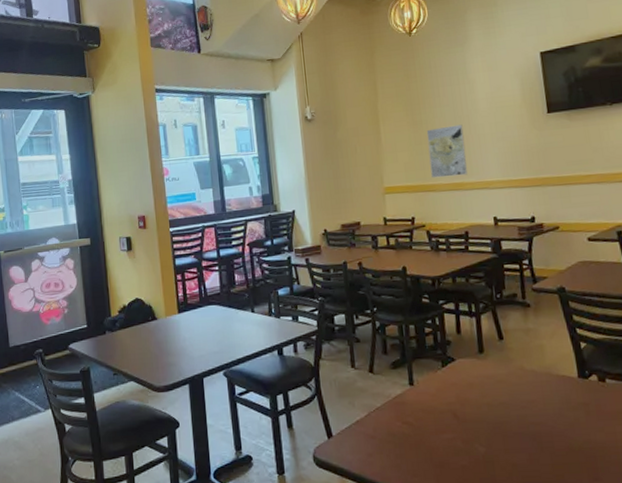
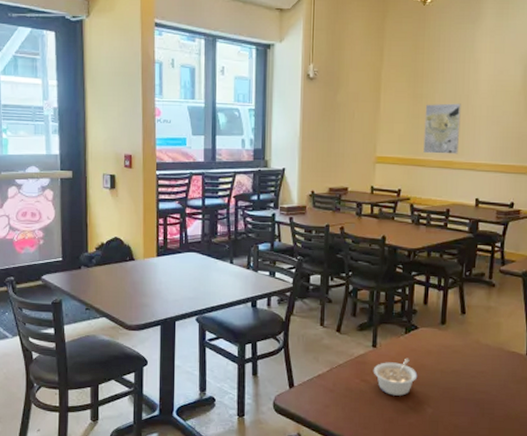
legume: none [413,393,463,437] -> present [373,358,418,396]

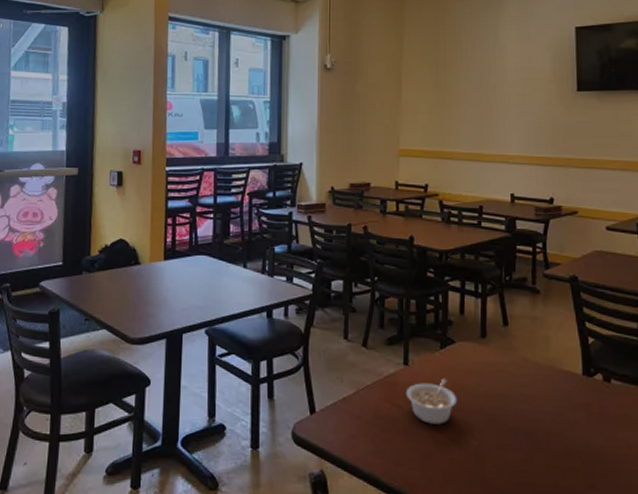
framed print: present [423,103,461,154] -> none [450,92,489,146]

